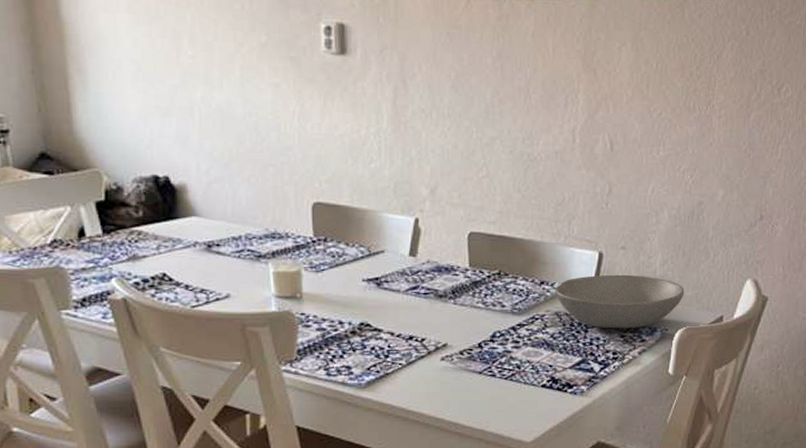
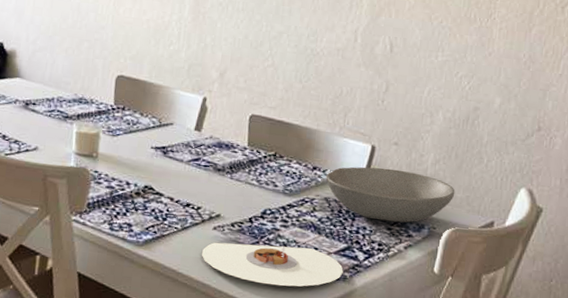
plate: none [431,366,580,410] -> present [201,242,344,287]

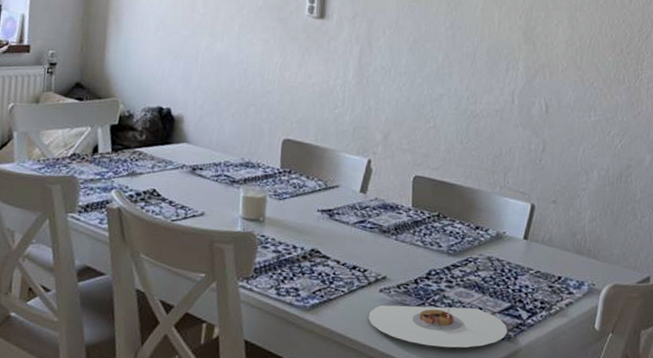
bowl: present [325,166,455,223] -> none [488,225,612,280]

